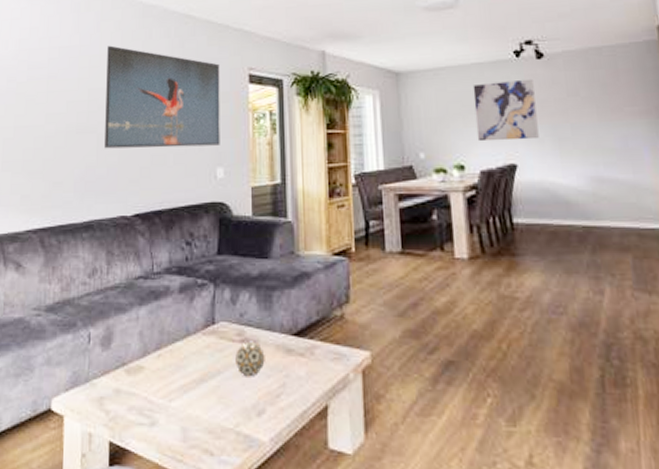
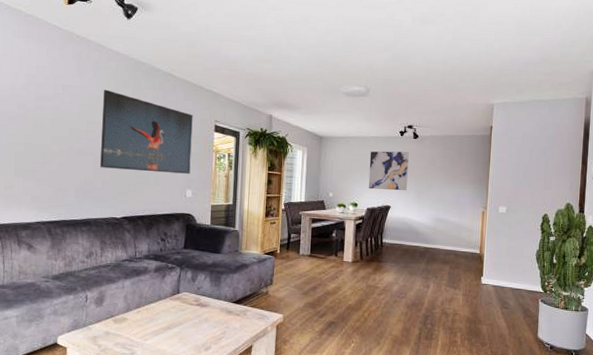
decorative ball: present [235,341,265,377] -> none [192,305,213,327]

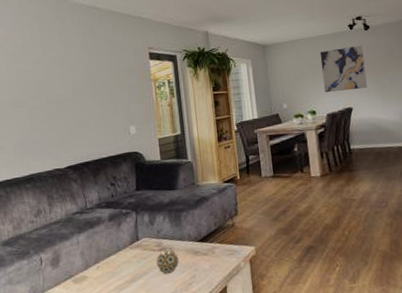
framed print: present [100,89,193,174] -> none [28,34,131,118]
decorative ball: none [192,305,213,327] -> present [156,249,179,274]

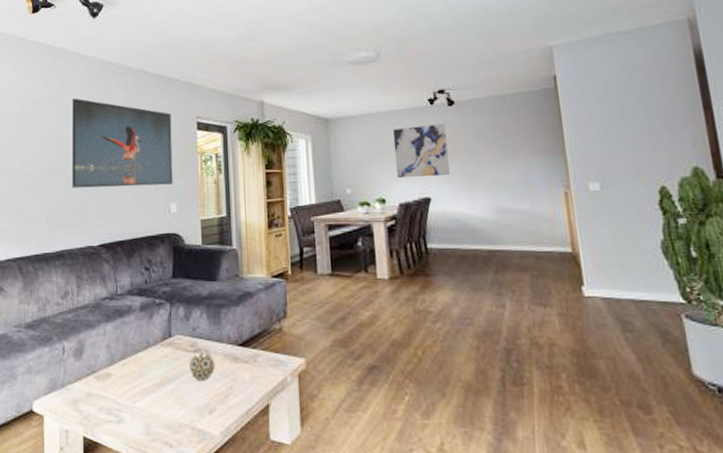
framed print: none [28,34,131,118] -> present [72,98,173,188]

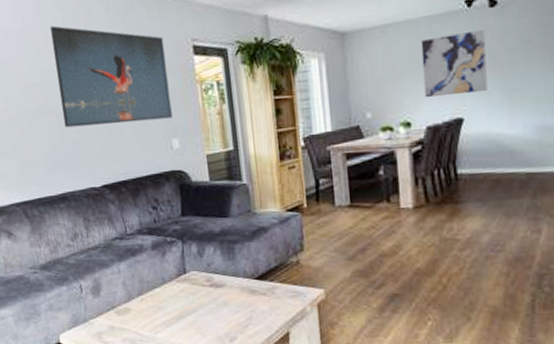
decorative ball: present [189,351,215,381] -> none [207,285,233,313]

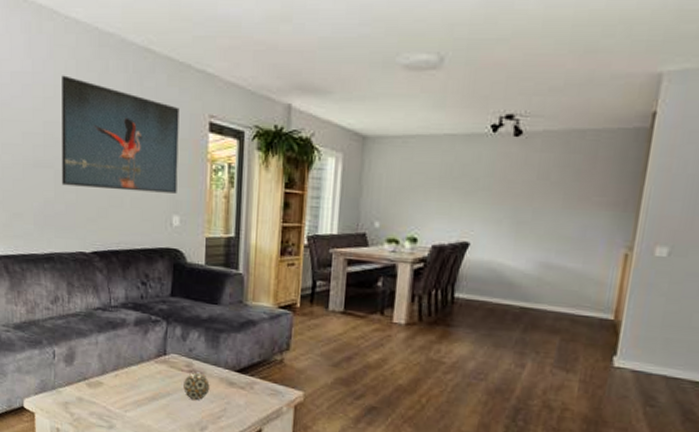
decorative ball: none [207,285,233,313] -> present [183,372,210,401]
wall art: present [421,29,487,98] -> none [435,156,505,220]

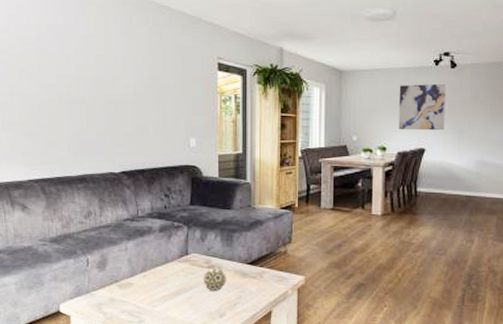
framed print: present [62,75,179,194] -> none [92,27,193,120]
wall art: none [435,156,505,220] -> present [398,83,446,131]

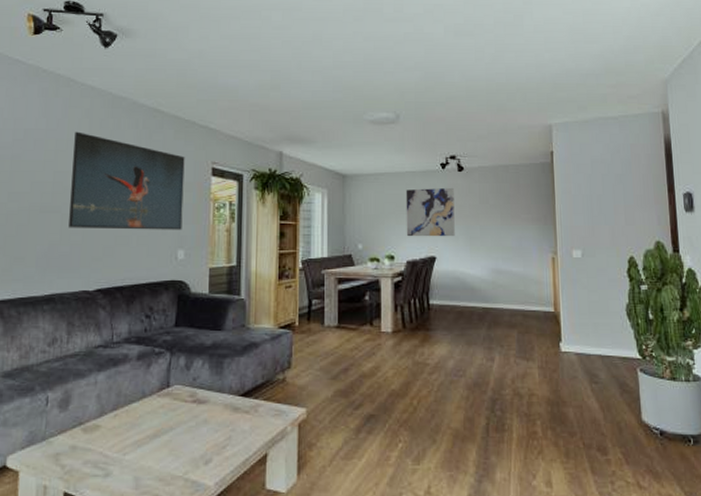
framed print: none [92,27,193,120] -> present [69,131,185,230]
decorative ball: present [204,267,226,292] -> none [187,401,214,432]

